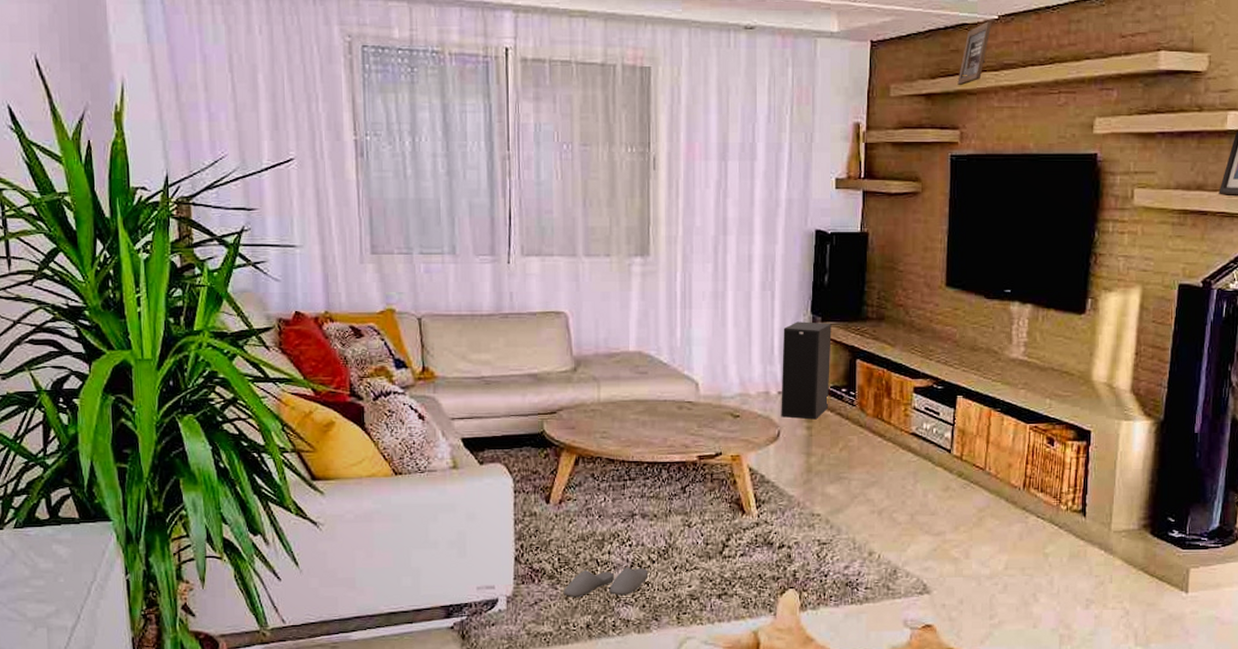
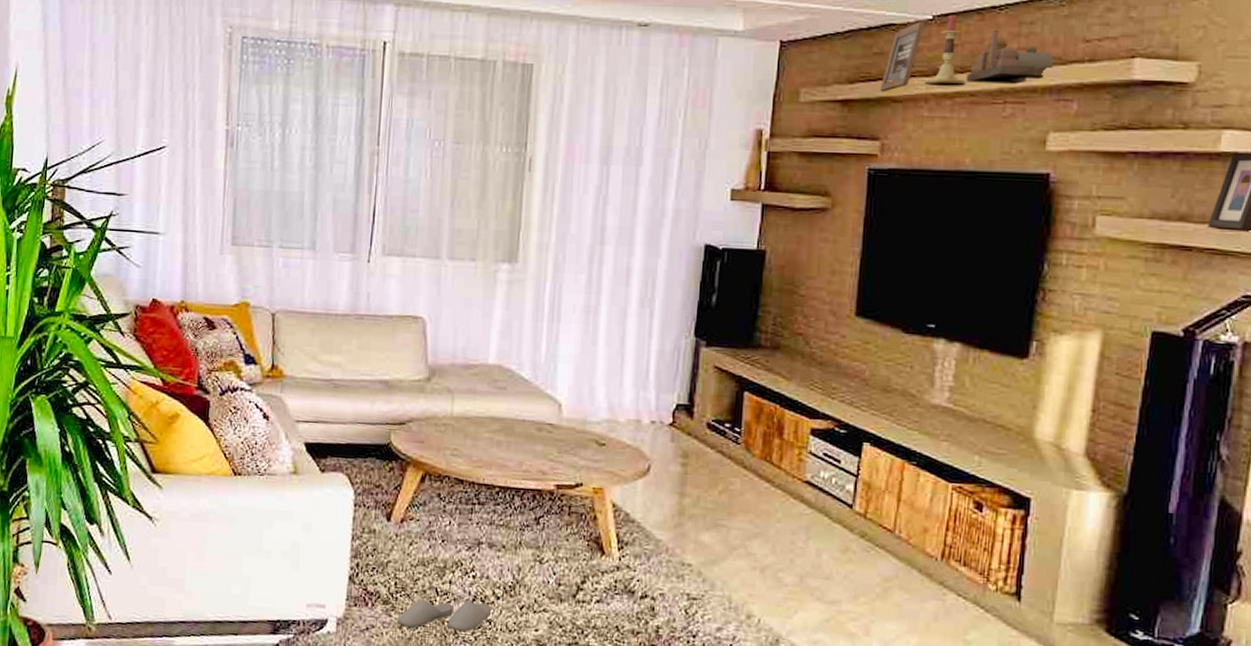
speaker: present [781,321,832,420] -> none [653,344,717,456]
candlestick: none [994,14,1028,80] -> present [924,14,966,87]
decorative sculpture: none [1028,27,1098,77] -> present [966,29,1054,85]

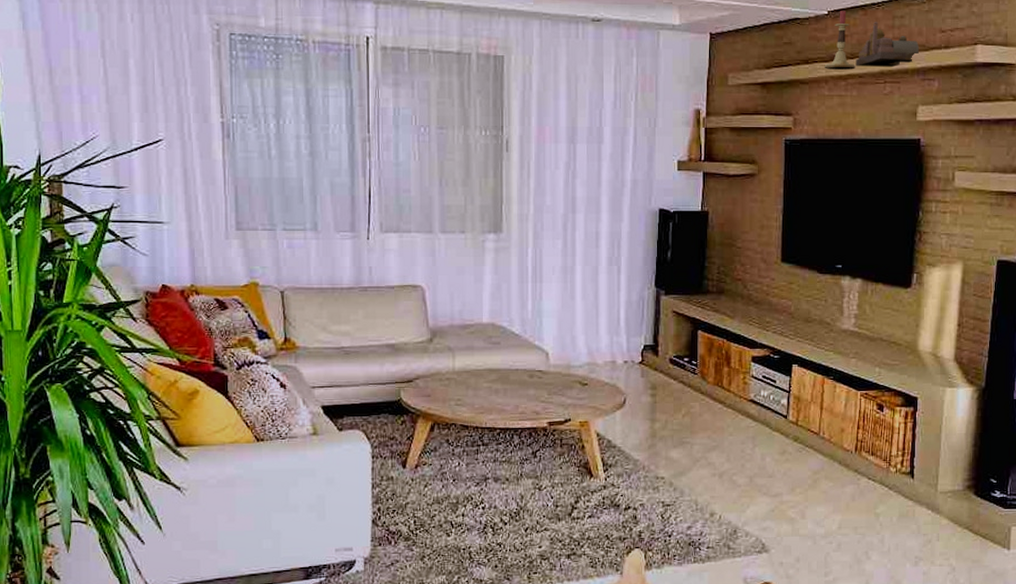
slippers: present [397,599,491,631] -> none [418,529,500,559]
picture frame: present [880,22,925,92] -> none [791,16,822,76]

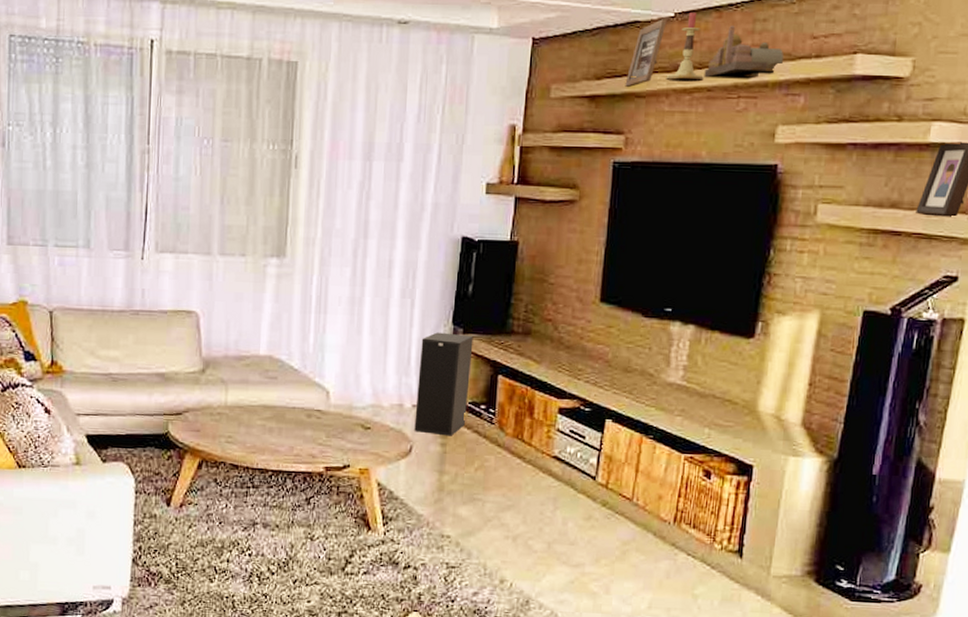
speaker: none [627,295,674,387] -> present [414,332,474,436]
picture frame: none [791,16,822,76] -> present [625,19,667,88]

